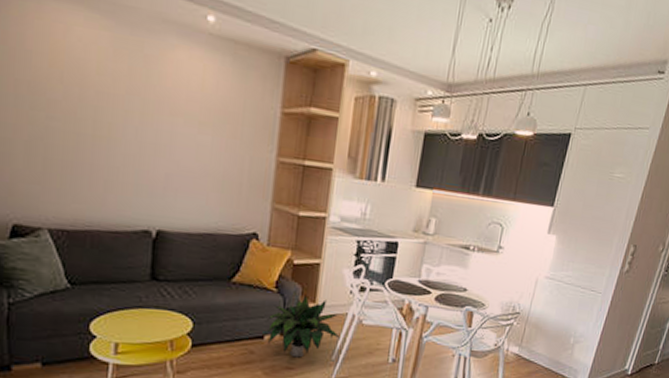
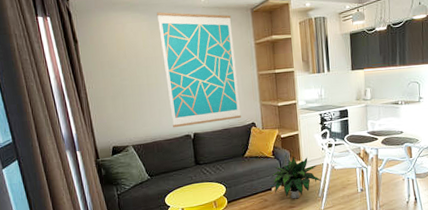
wall art: none [124,21,253,223] -> present [156,12,242,128]

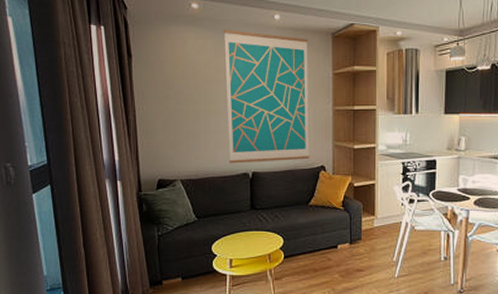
potted plant: present [270,156,322,199] -> none [337,210,398,261]

